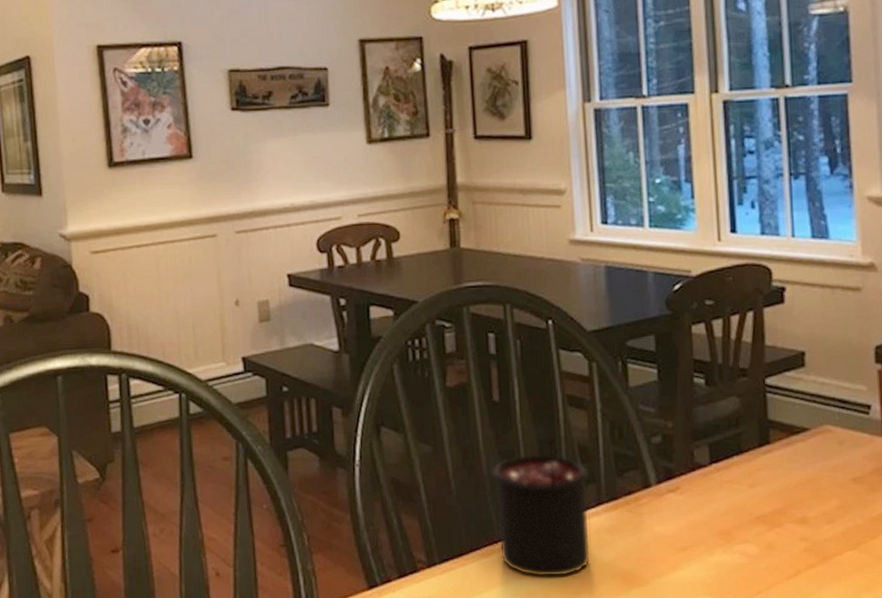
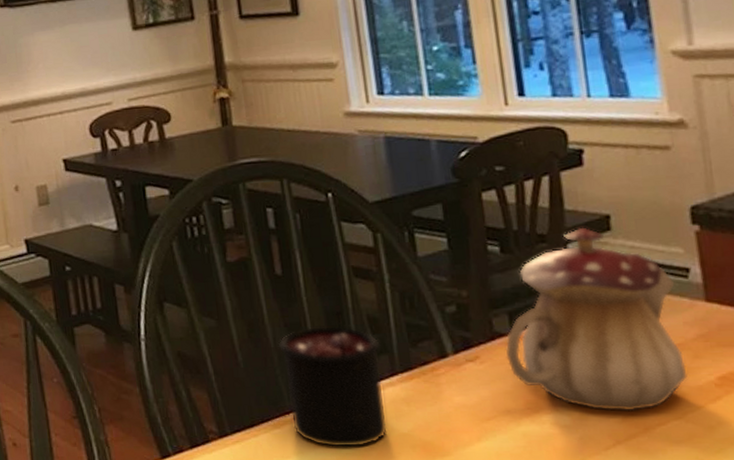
teapot: none [704,363,863,542] -> present [505,227,688,412]

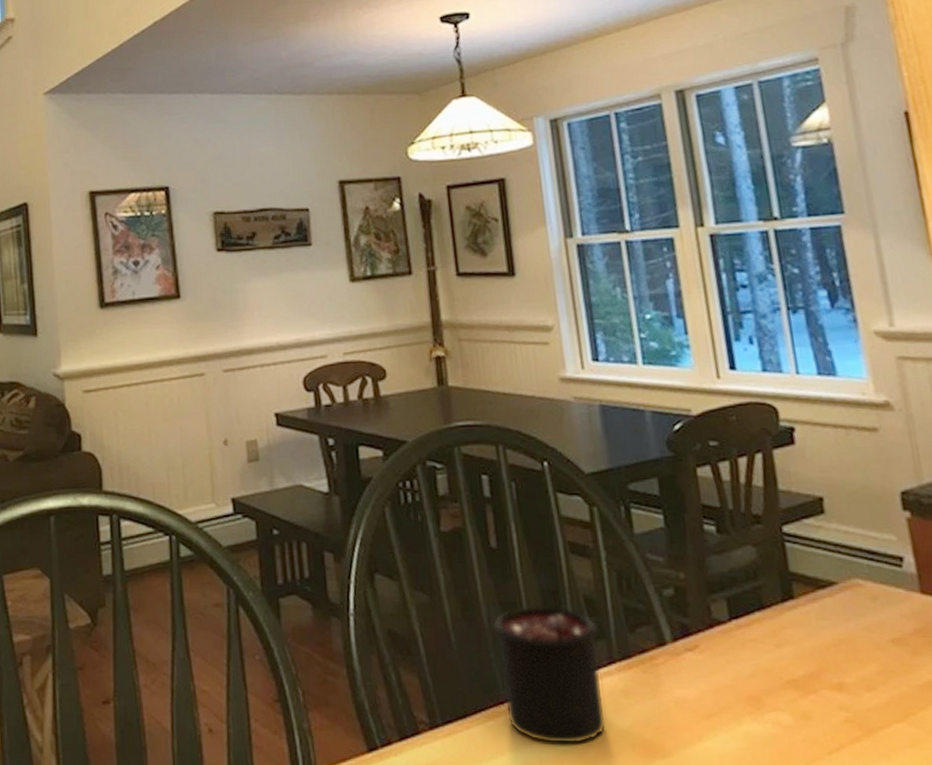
teapot: present [505,227,688,412] -> none [724,509,907,712]

